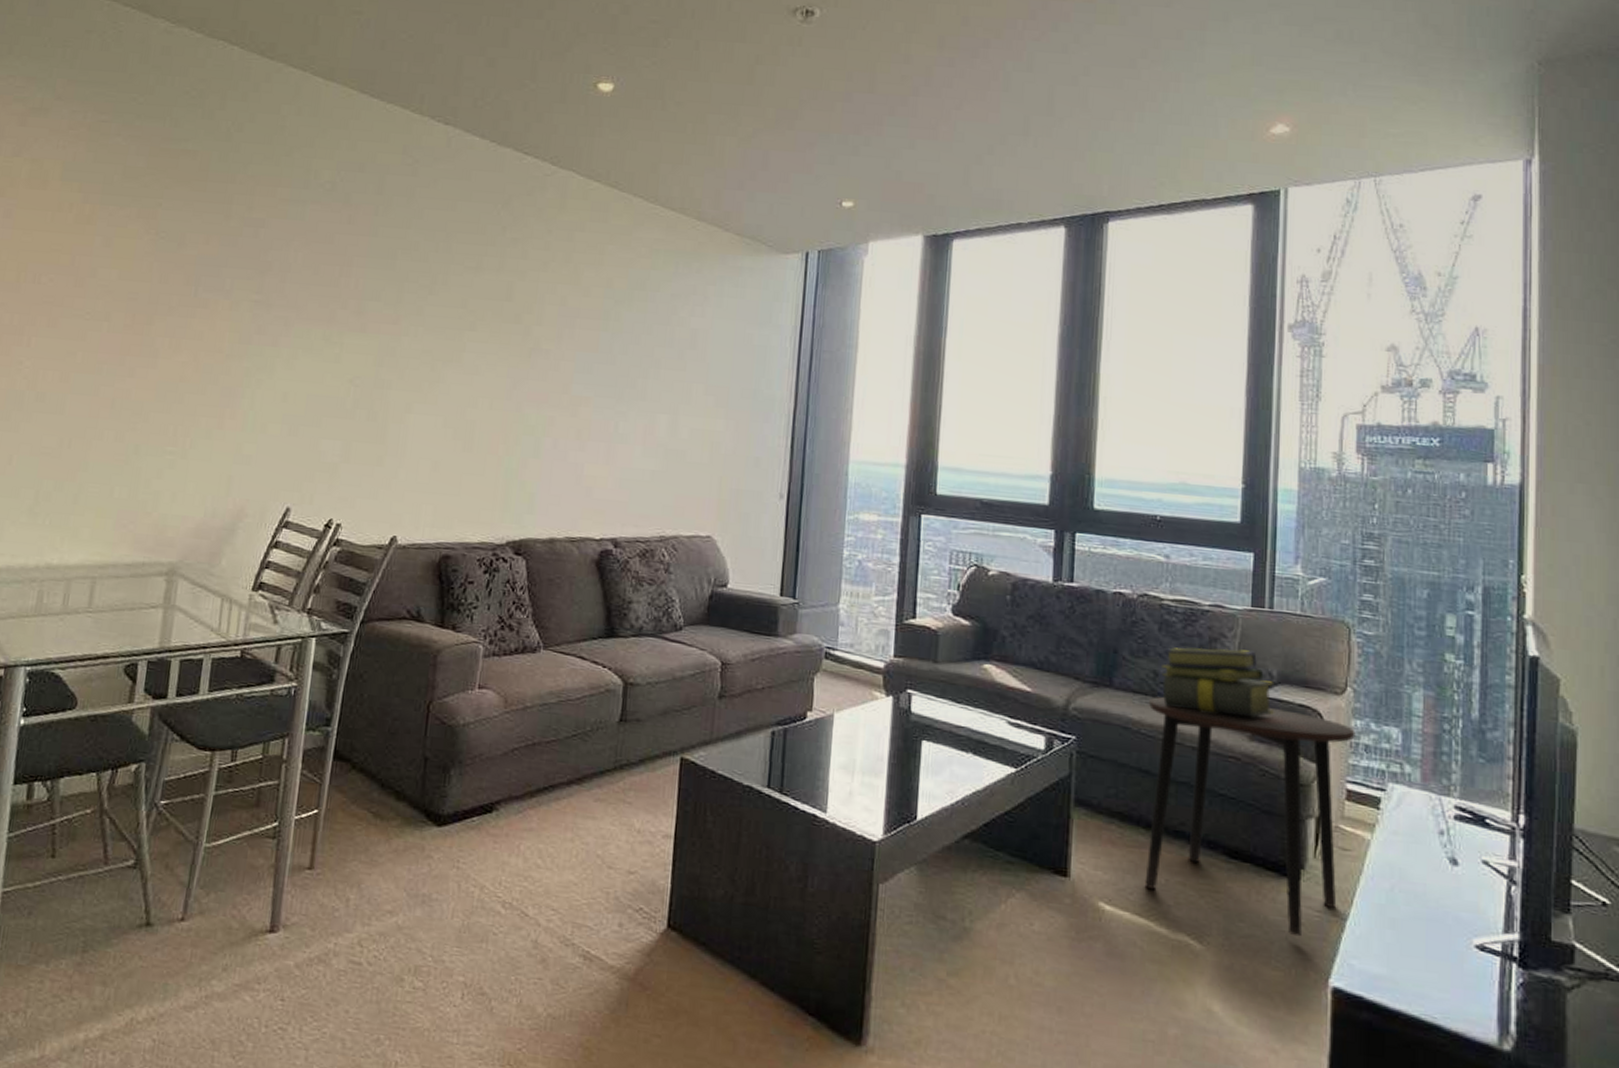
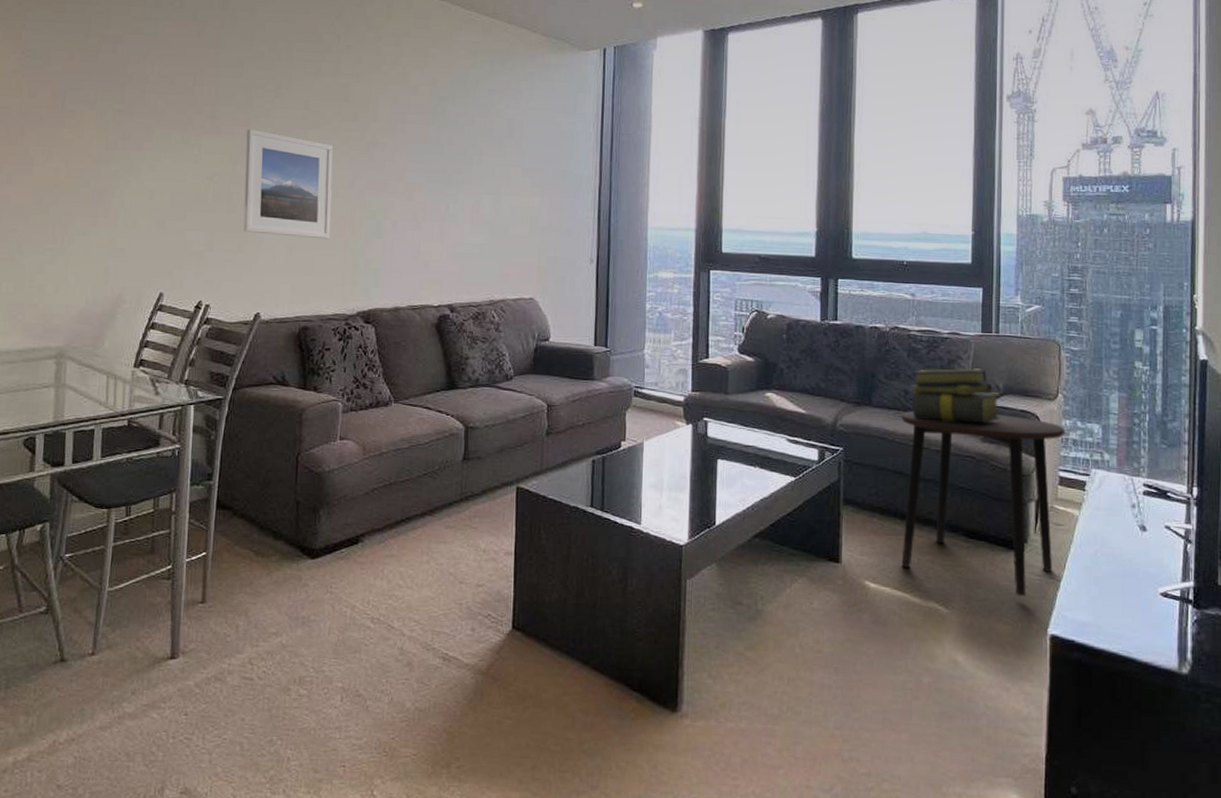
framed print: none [384,327,490,457] -> present [243,128,333,239]

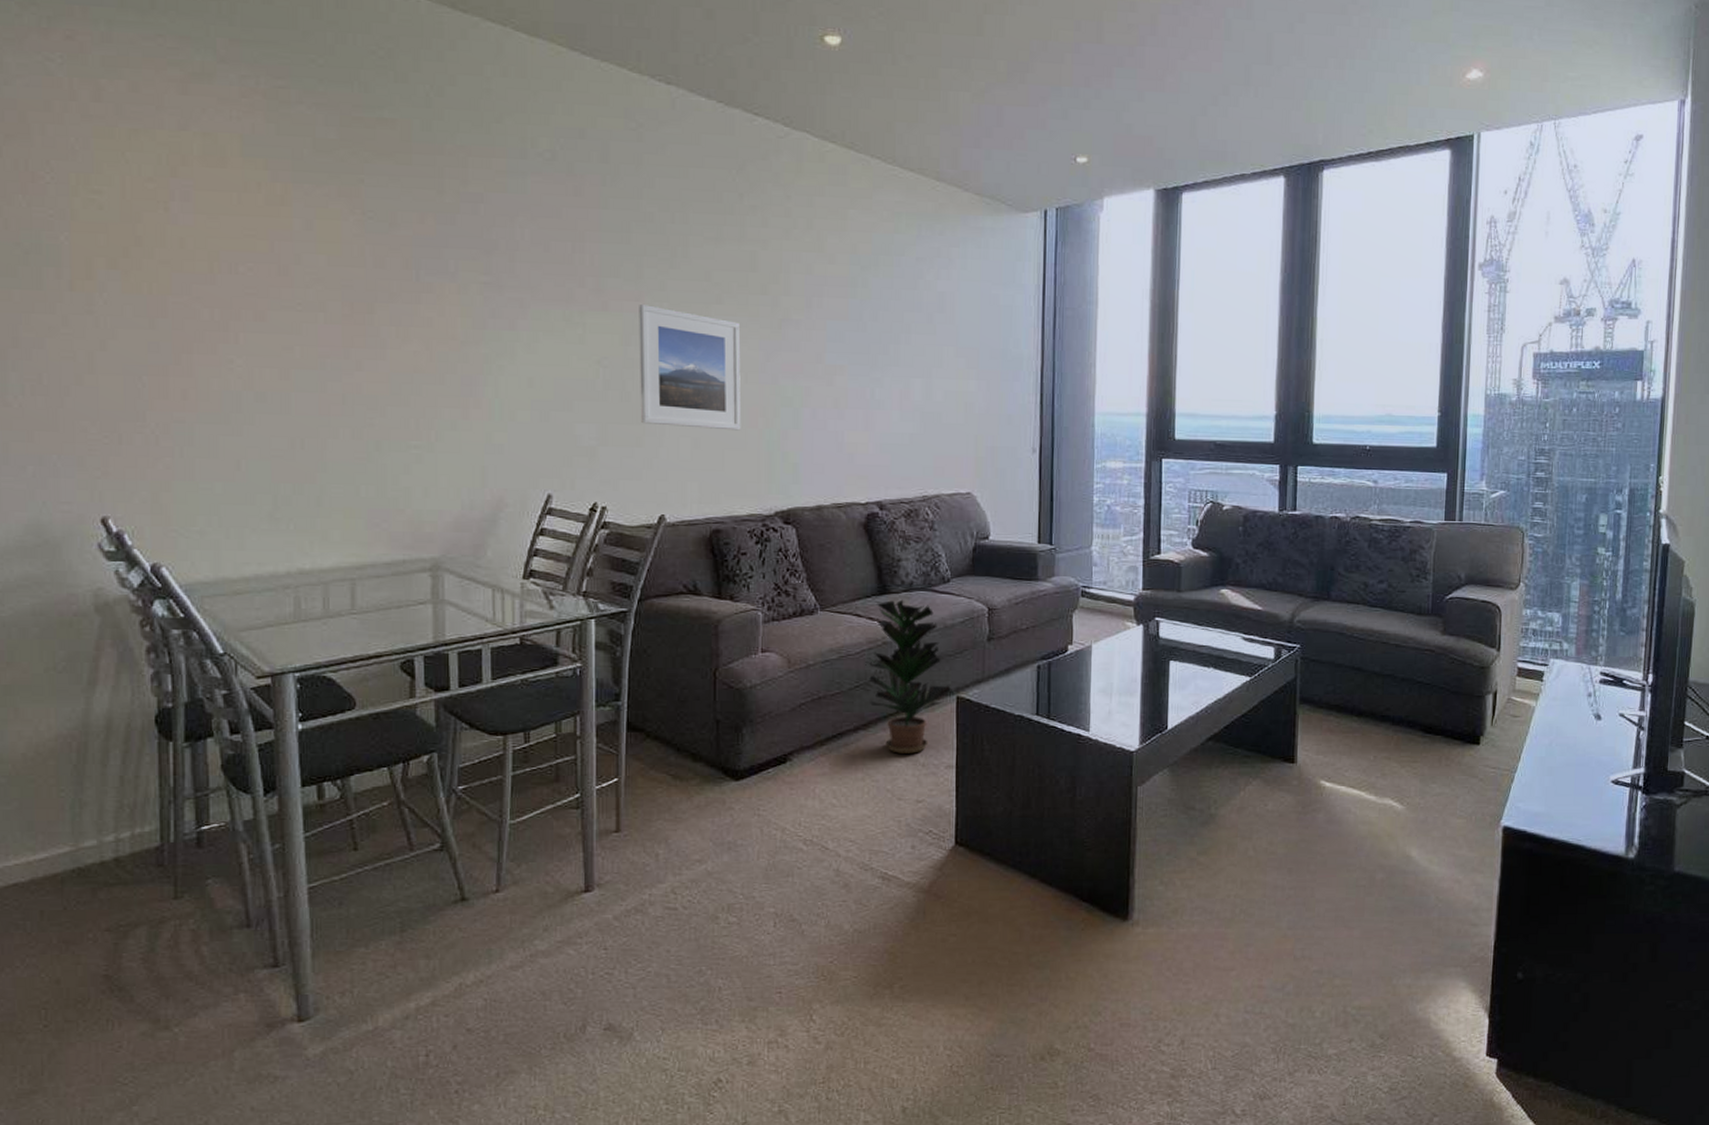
potted plant: none [433,394,513,540] -> present [865,599,952,754]
side table: present [900,411,1066,597] -> none [1357,605,1526,790]
stack of books: present [911,368,1001,423] -> none [1371,558,1461,615]

